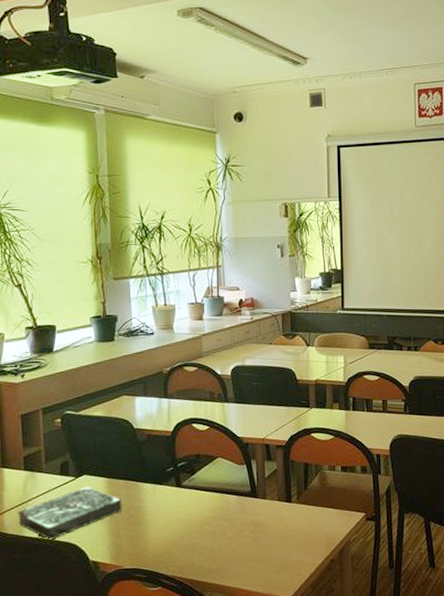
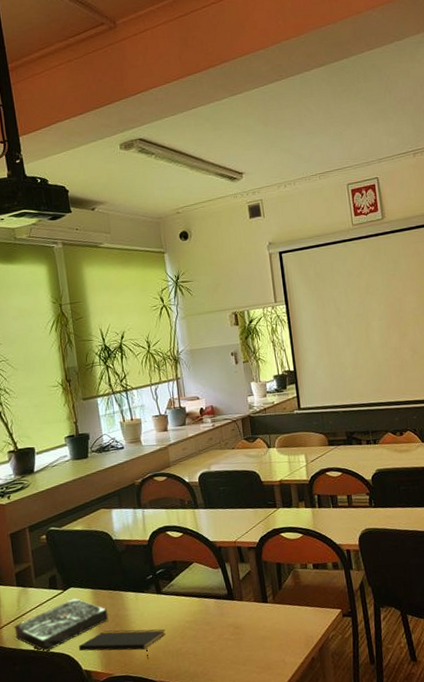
notepad: none [86,521,182,553] -> present [78,629,166,659]

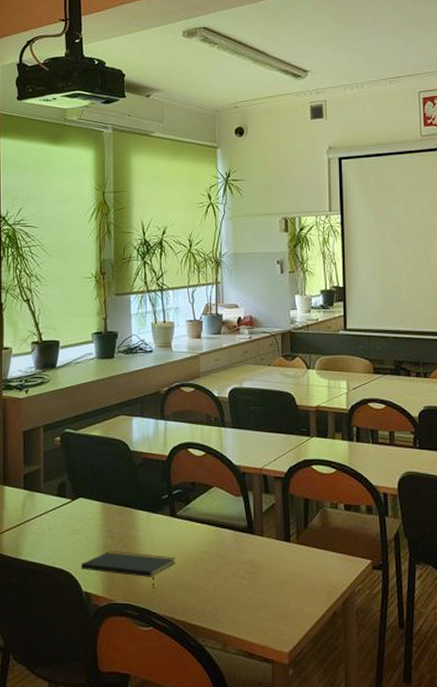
book: present [13,598,109,653] -> none [14,511,116,566]

